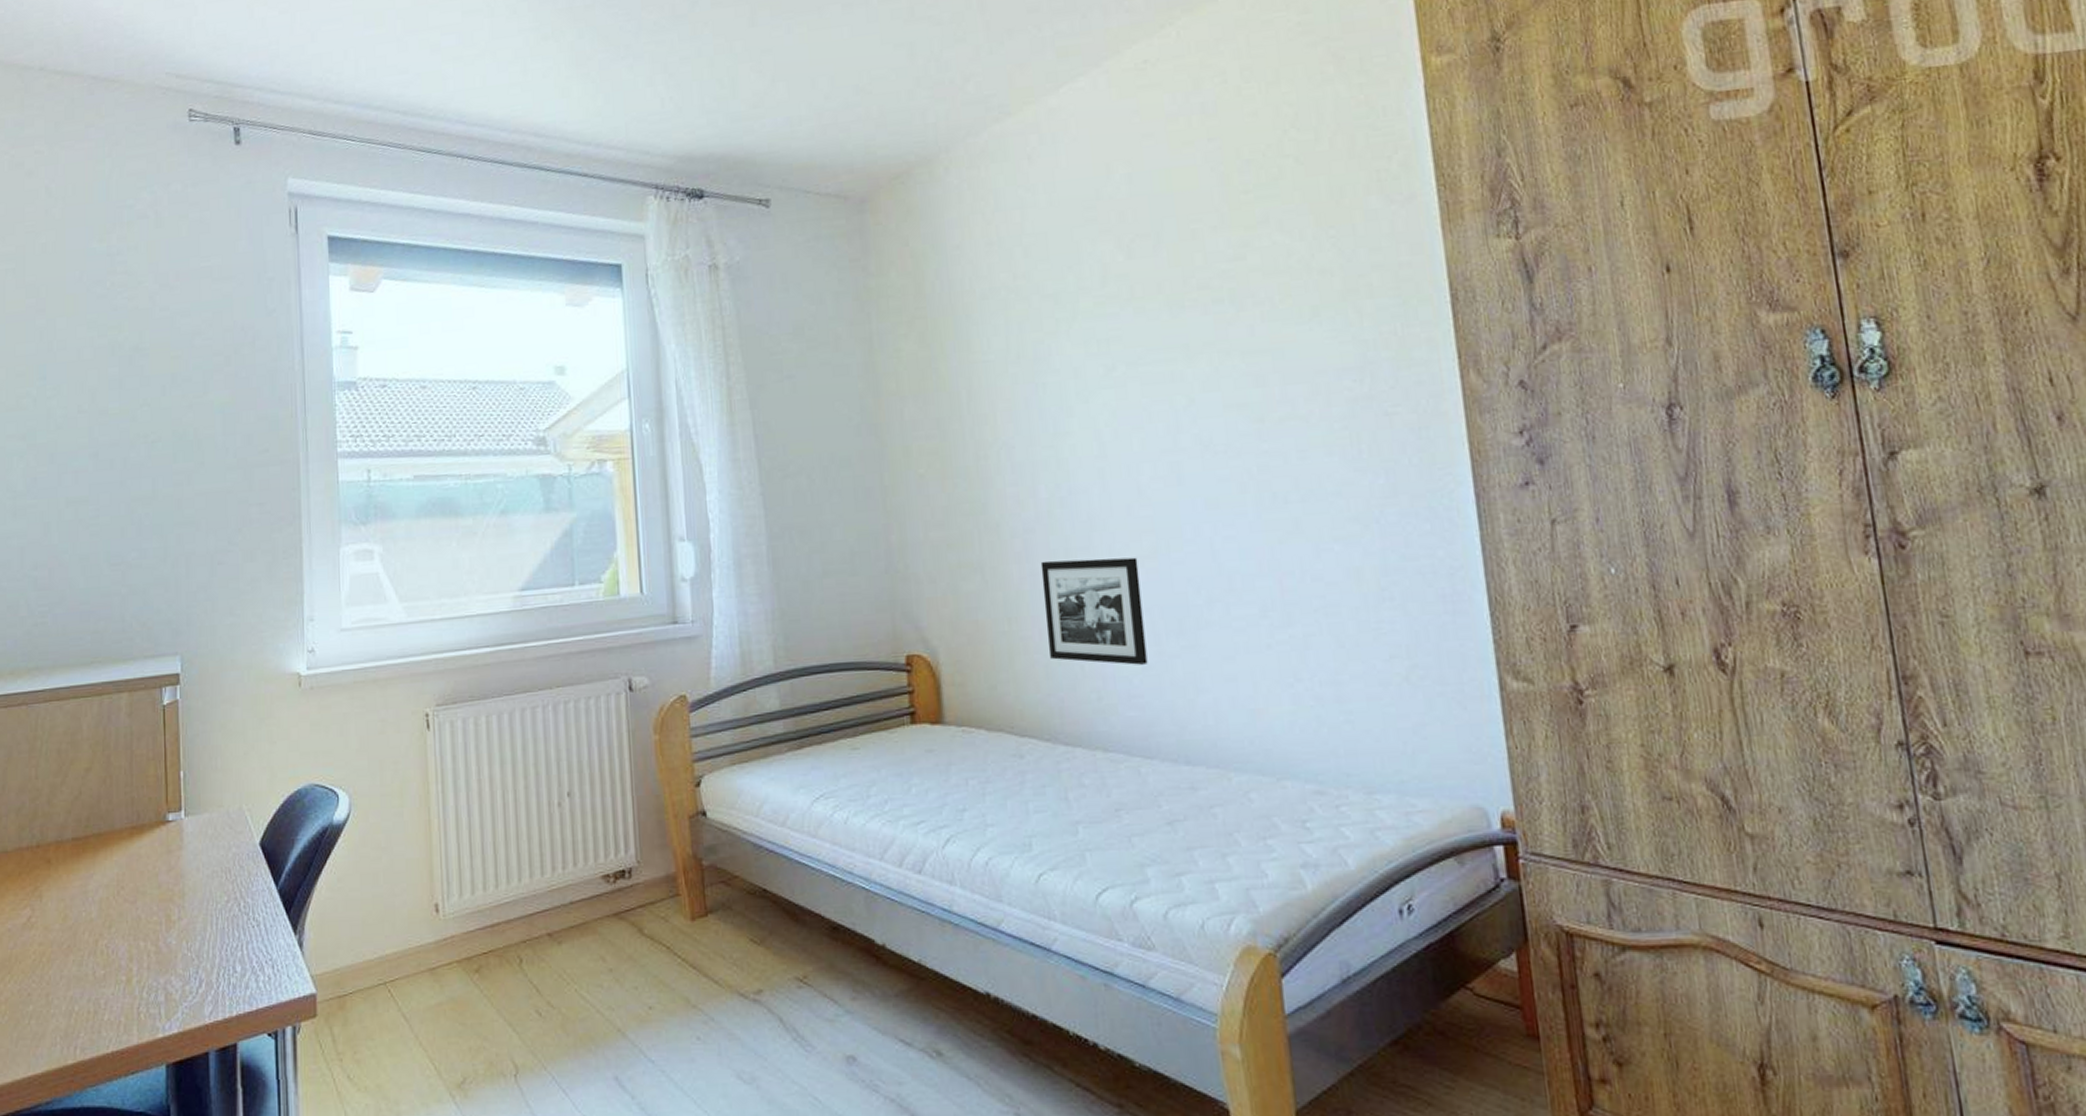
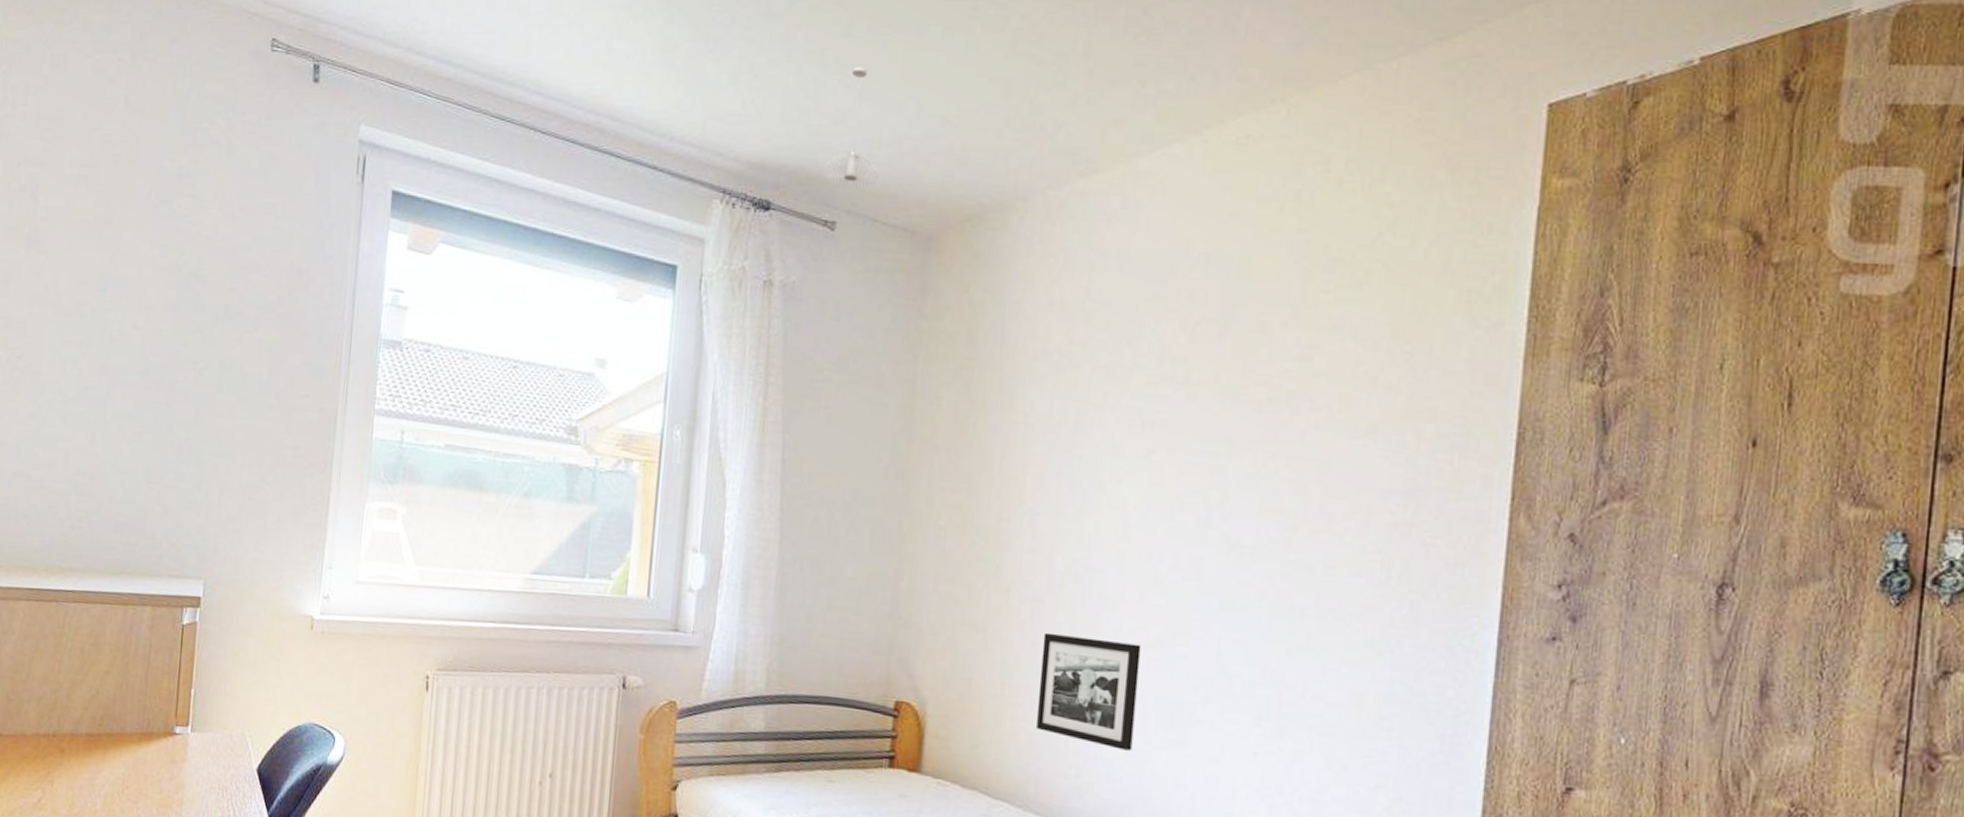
pendant light: none [750,51,804,165] -> present [823,66,879,188]

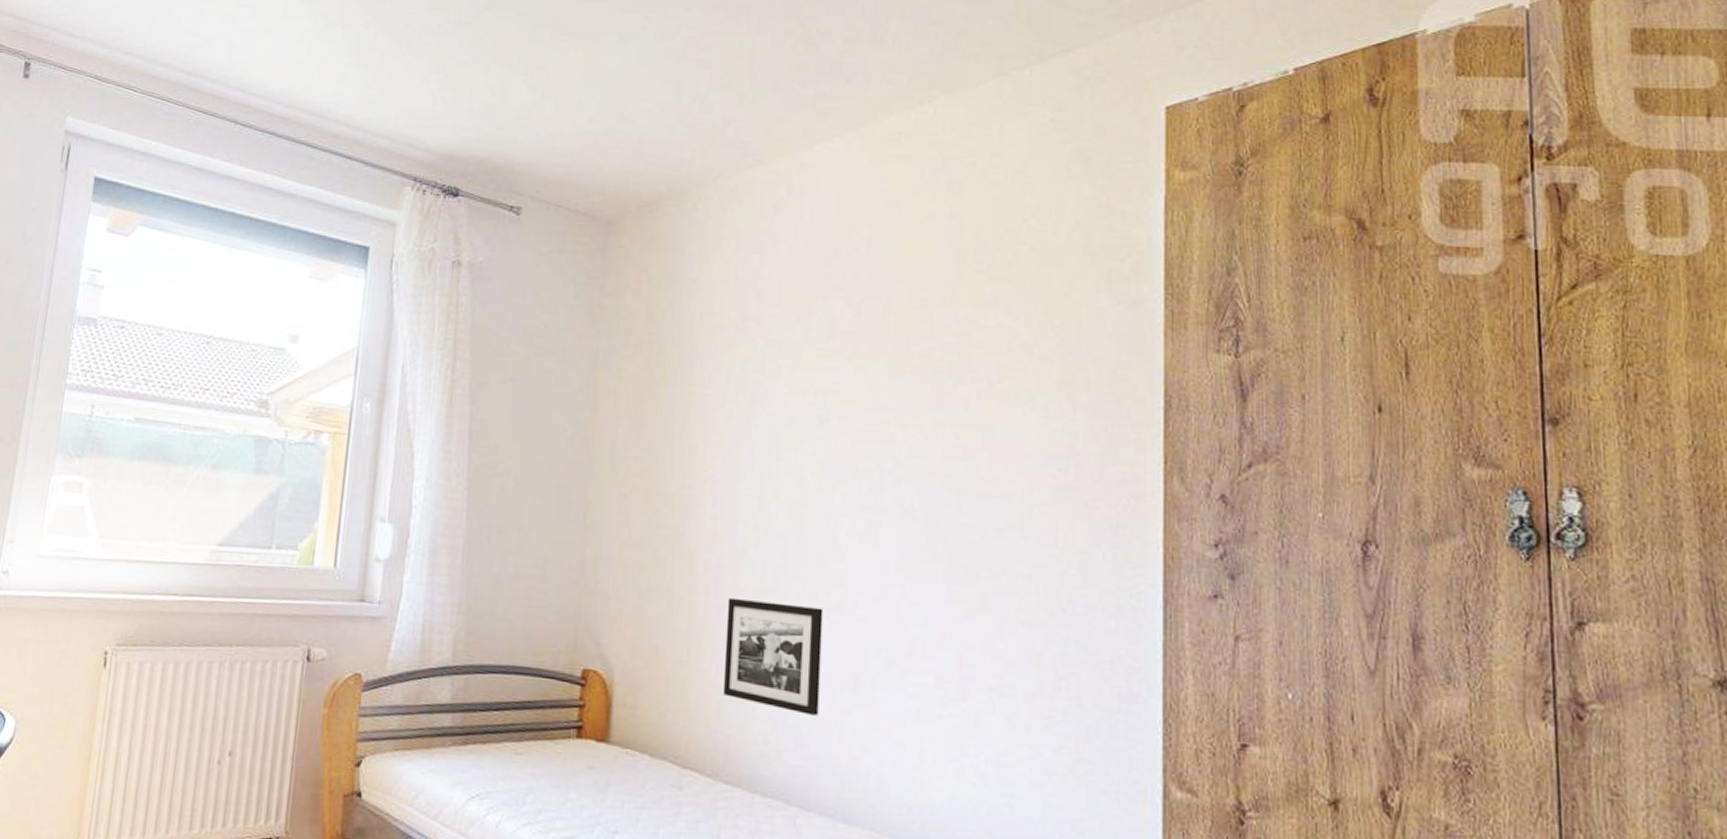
pendant light: present [823,66,879,188] -> none [509,69,561,177]

